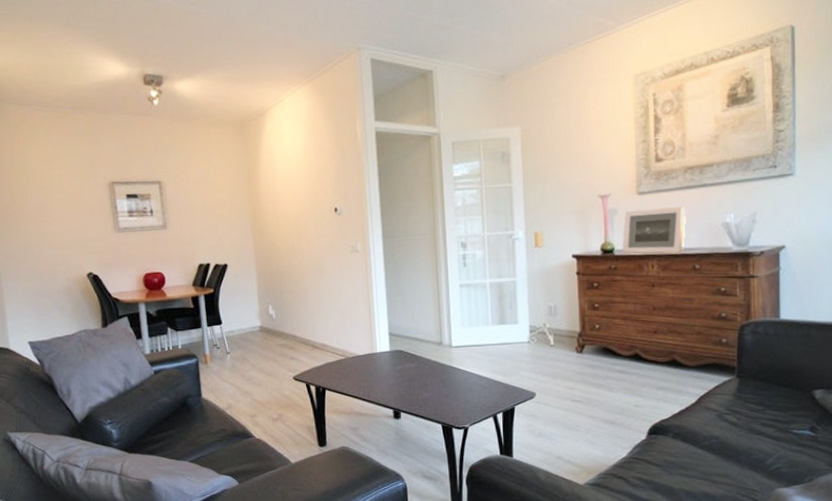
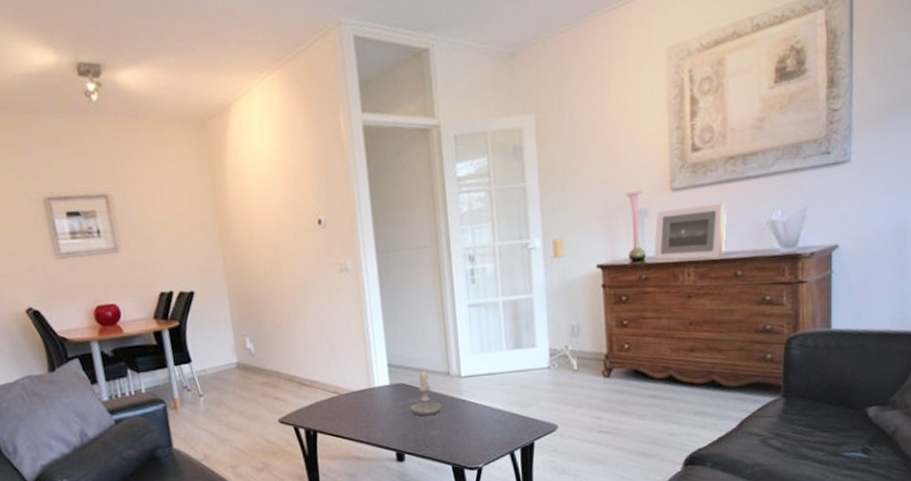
candle: none [406,340,435,380] -> present [409,370,442,417]

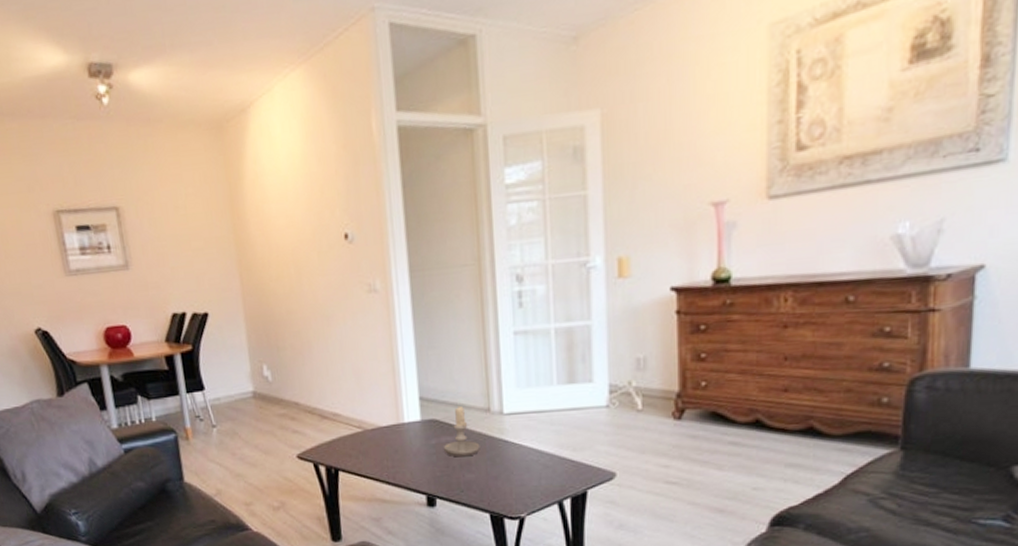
picture frame: present [654,203,726,262] -> none [742,214,838,284]

